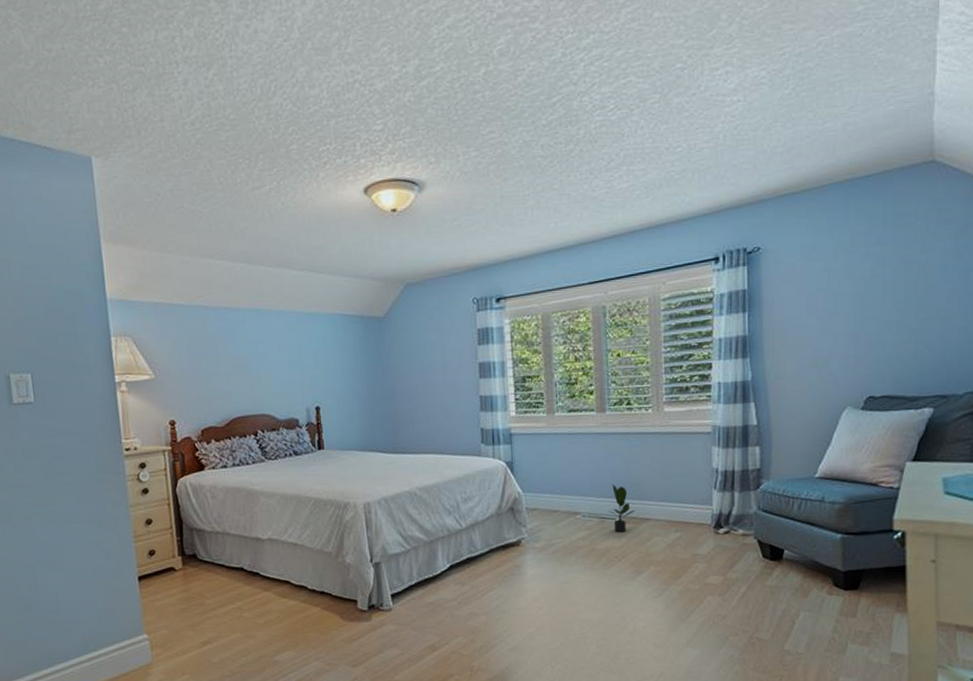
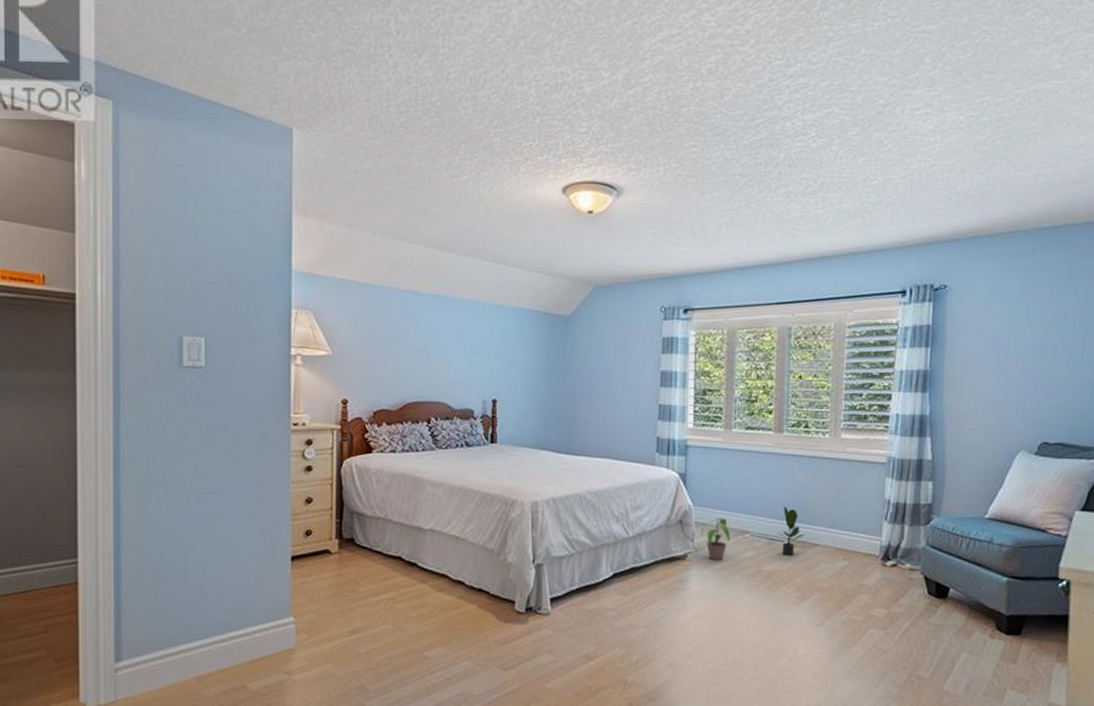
potted plant: none [532,501,561,543] -> present [700,517,730,560]

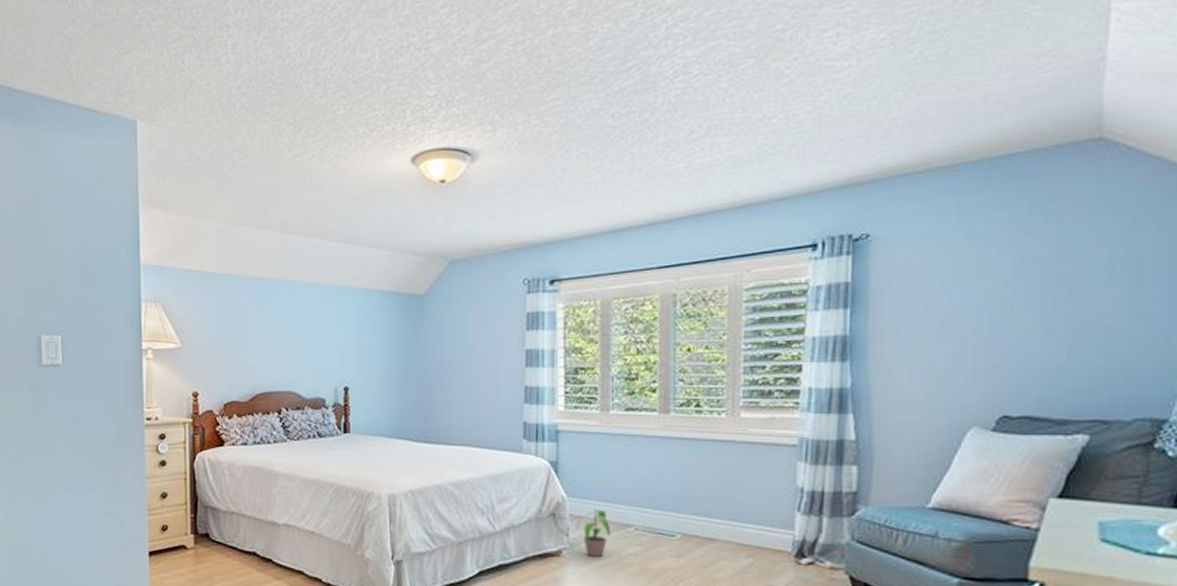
potted plant: present [778,505,805,556] -> none [668,495,700,553]

